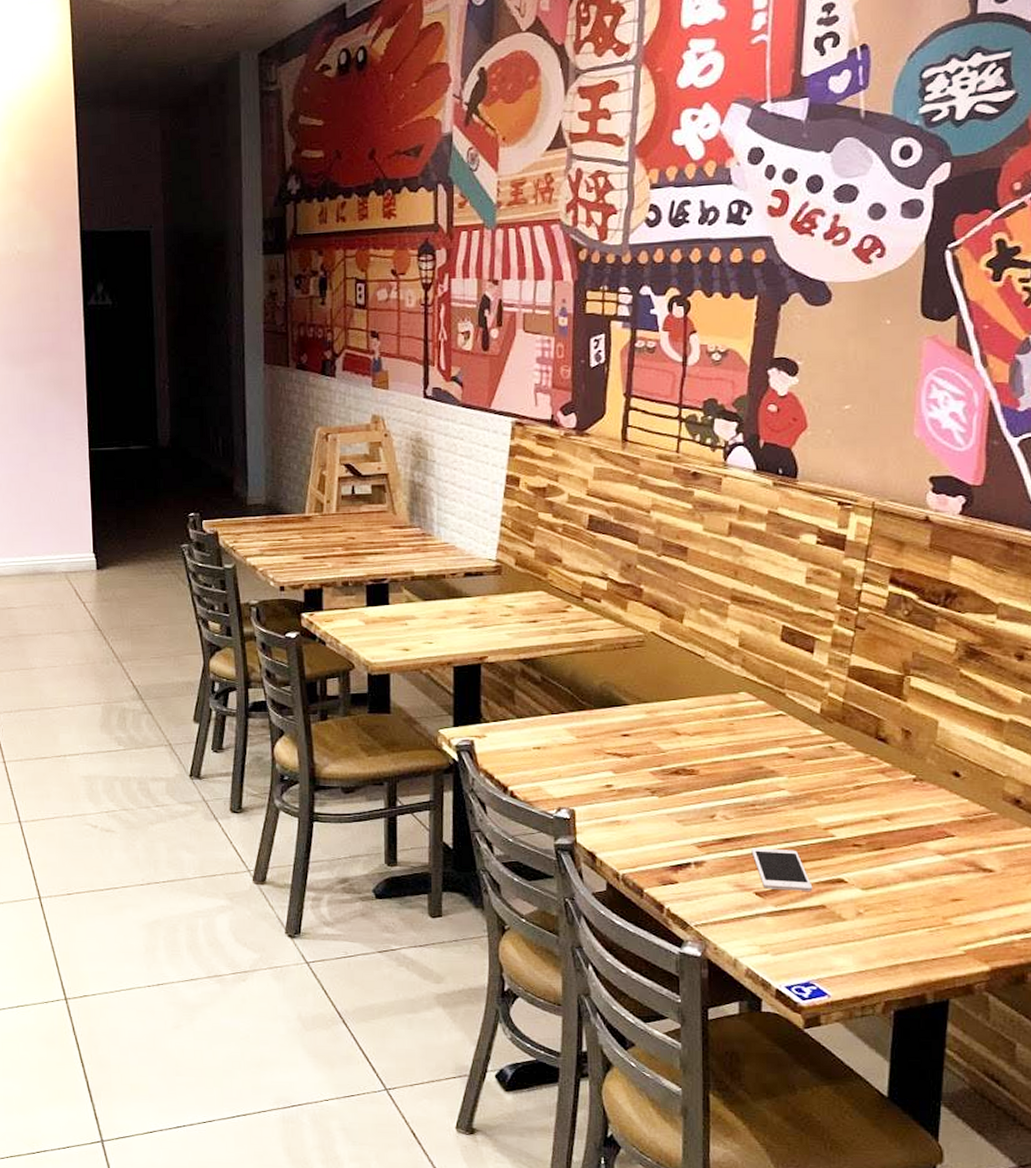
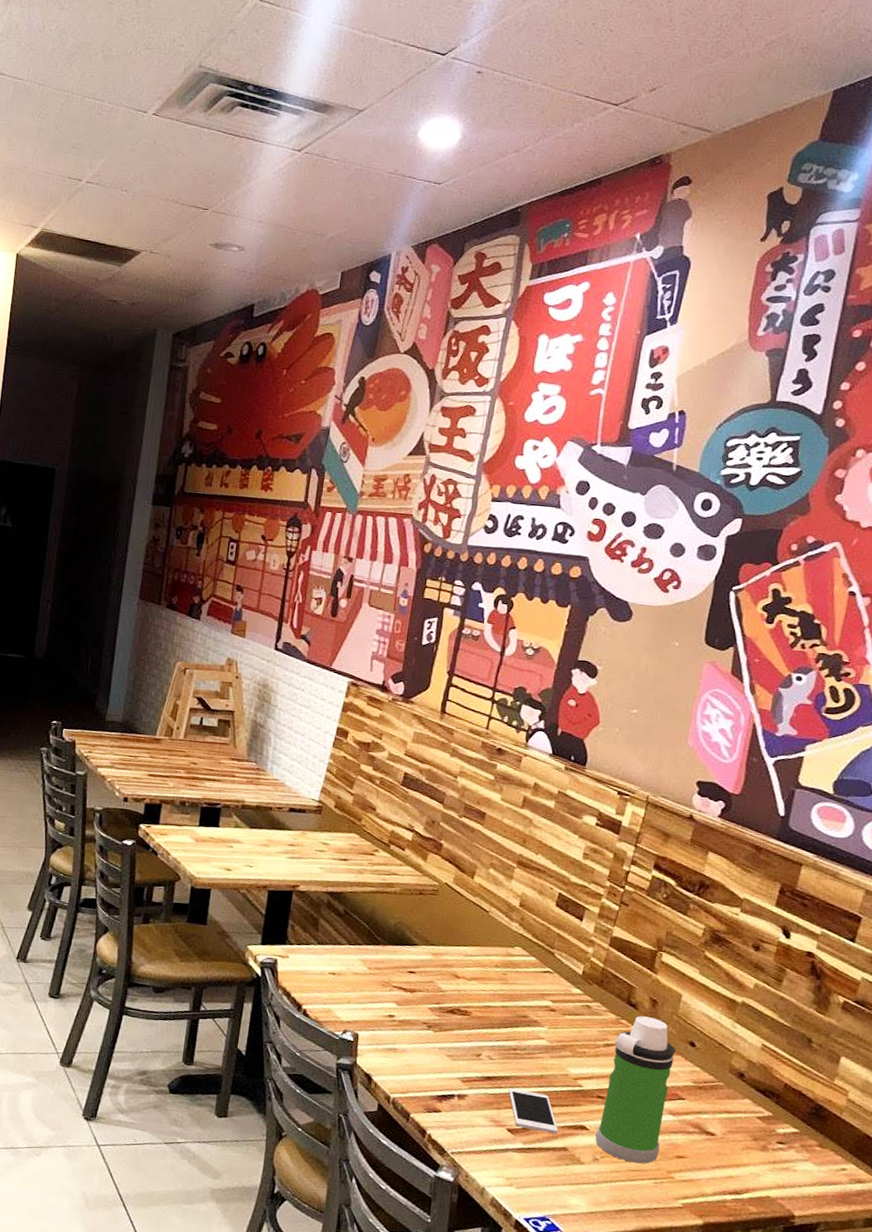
water bottle: none [856,750,938,913] -> present [595,1016,676,1164]

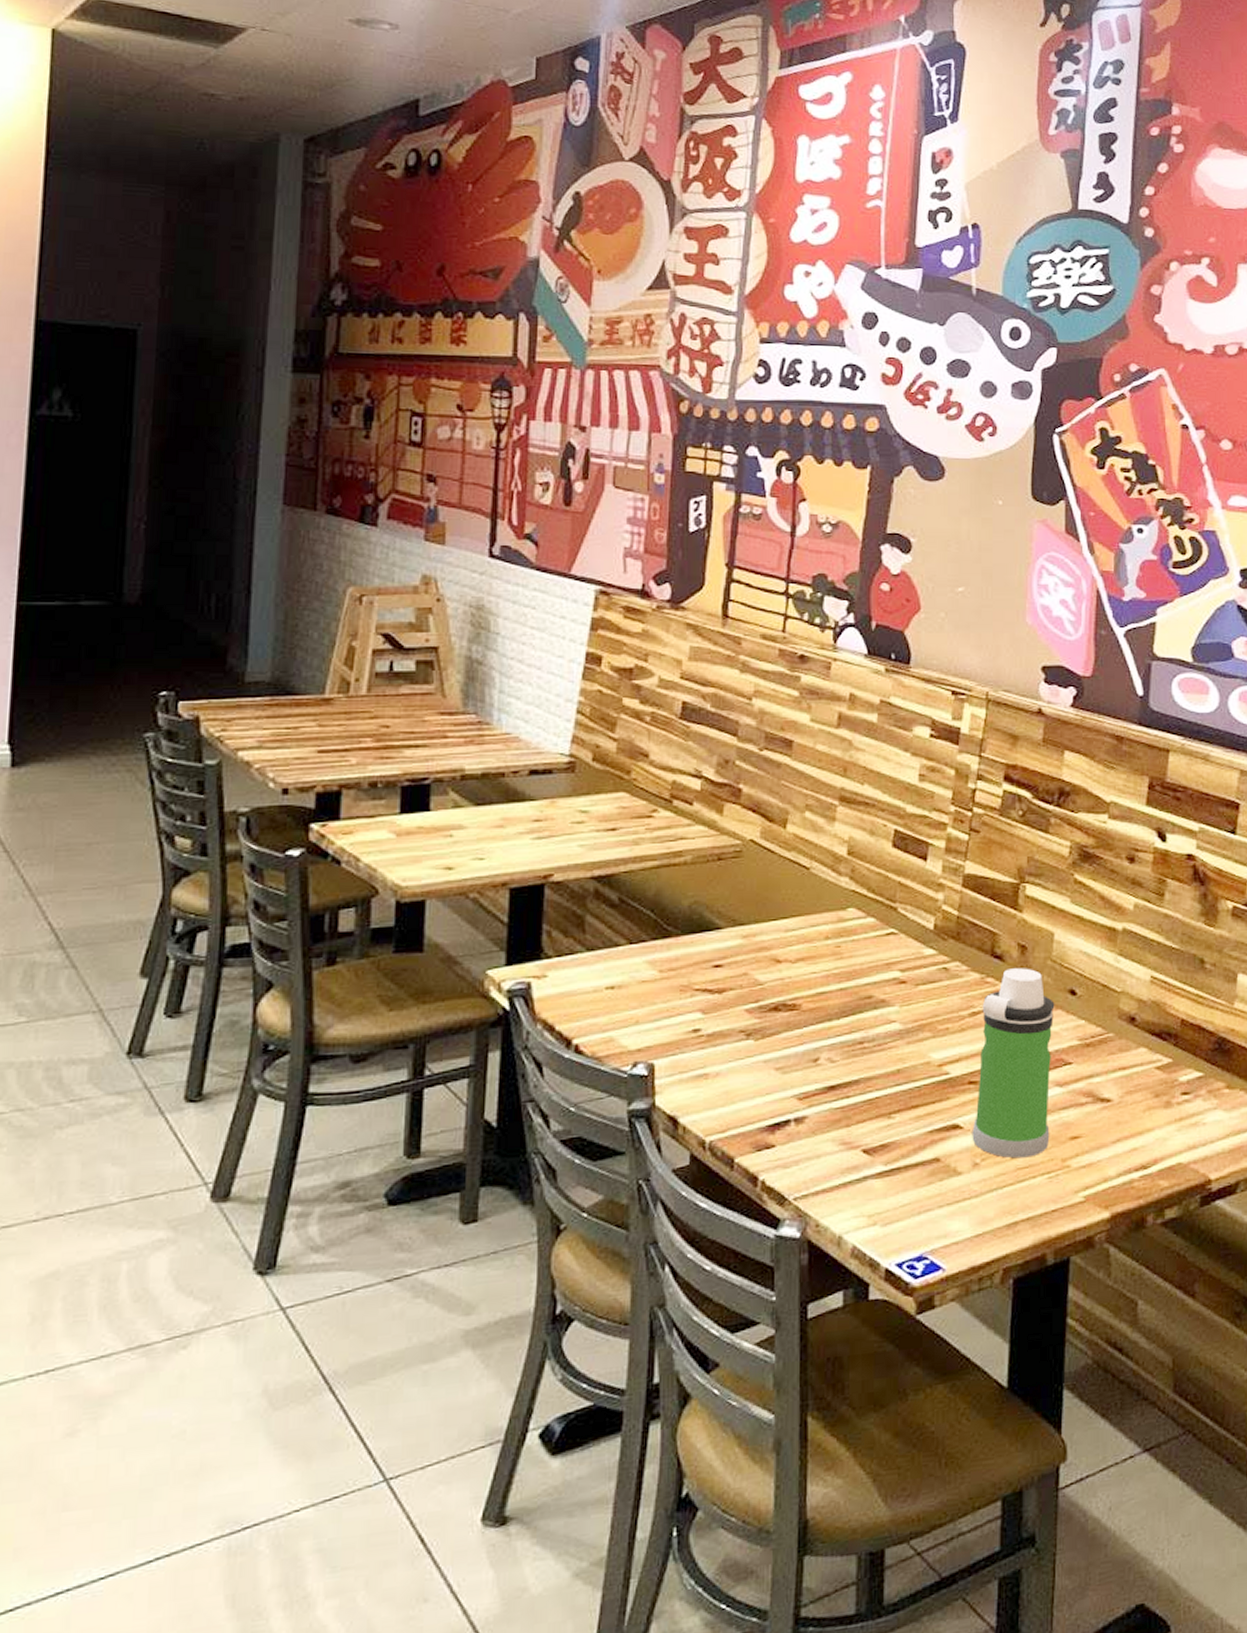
cell phone: present [508,1088,558,1134] -> none [859,1093,926,1144]

